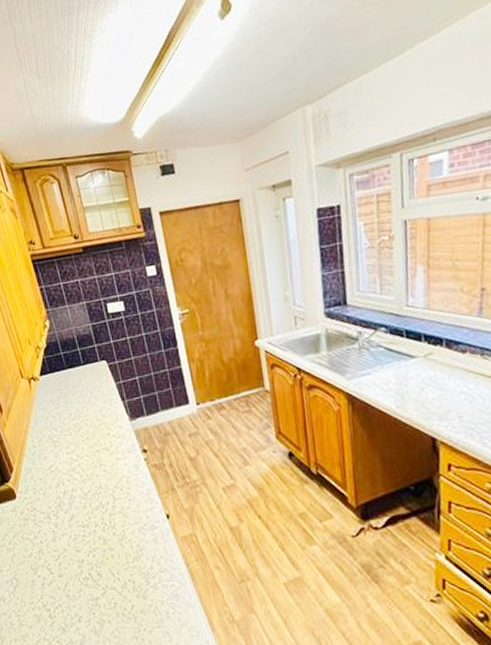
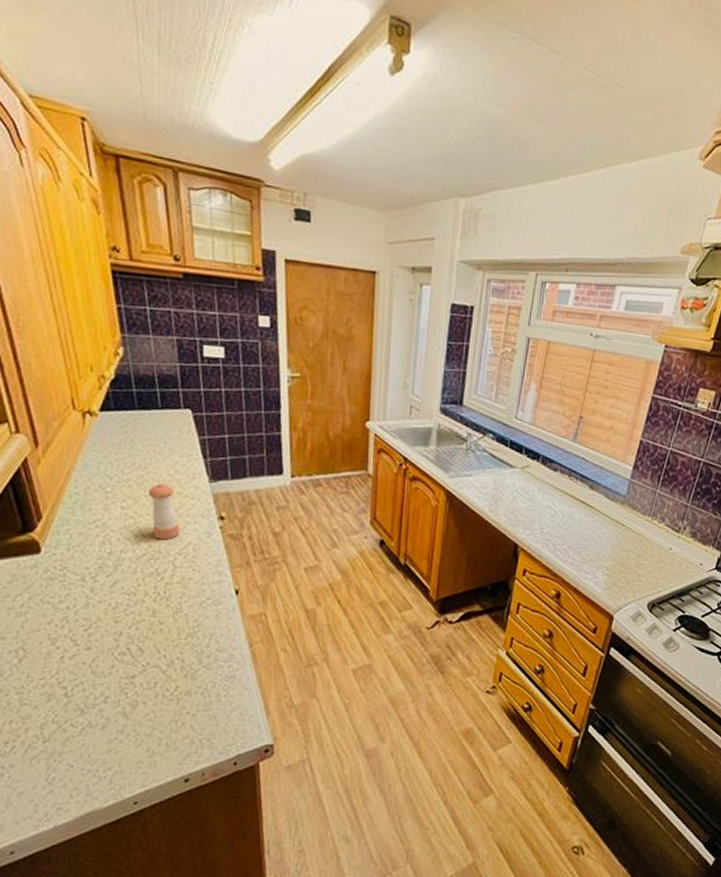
pepper shaker: none [84,427,114,477] -> present [147,483,180,540]

